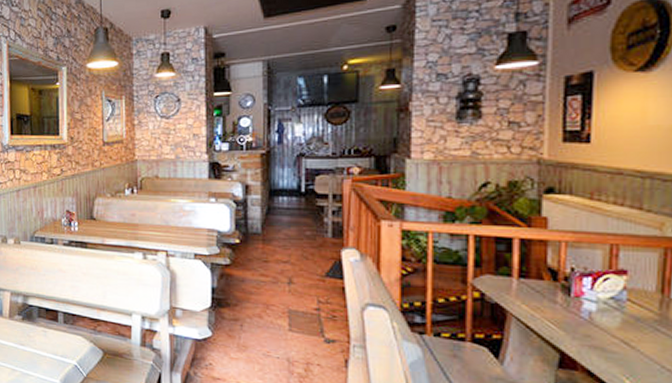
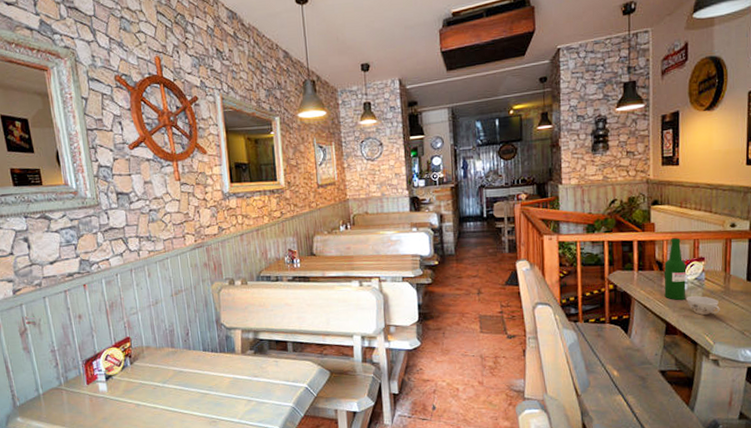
beer bottle: none [559,240,597,326] -> present [664,238,687,301]
teacup: none [593,320,651,351] -> present [685,295,720,316]

